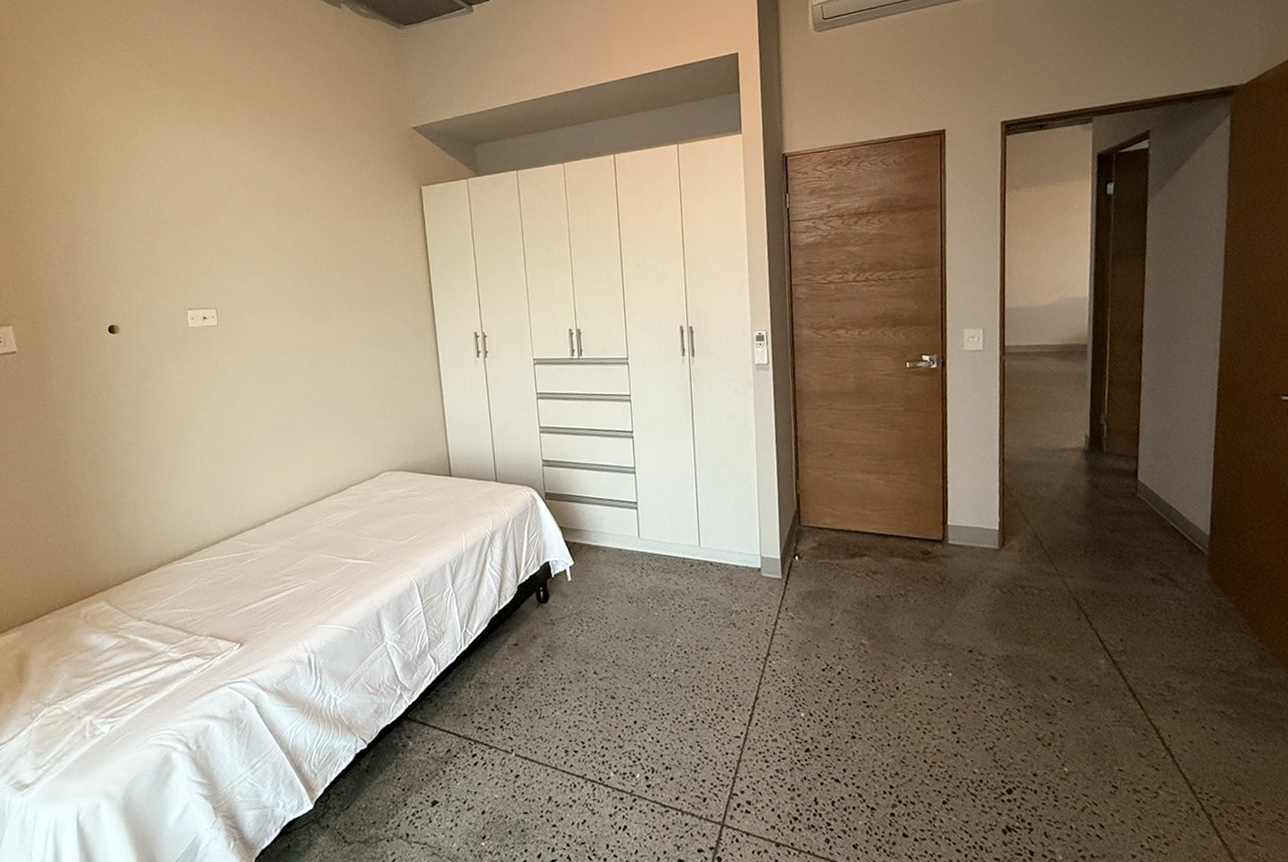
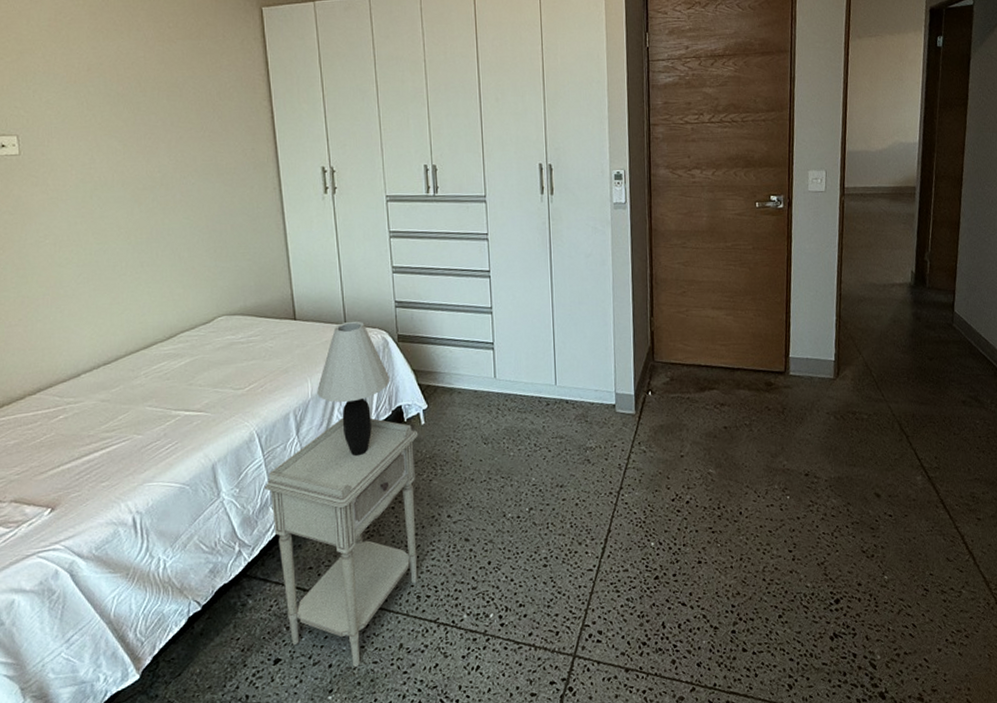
nightstand: none [423,571,565,817] -> present [264,417,419,668]
table lamp: none [470,478,538,609] -> present [317,321,390,457]

